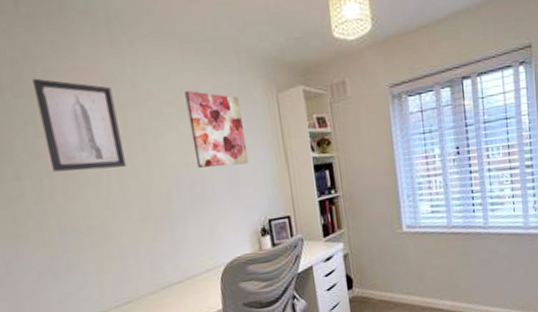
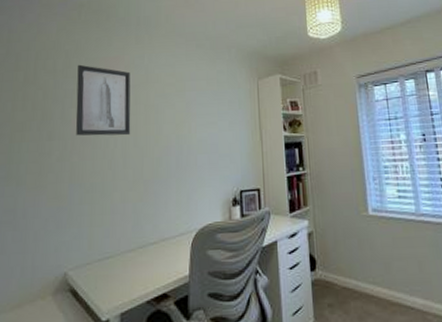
wall art: present [185,91,249,168] -> none [184,76,229,140]

